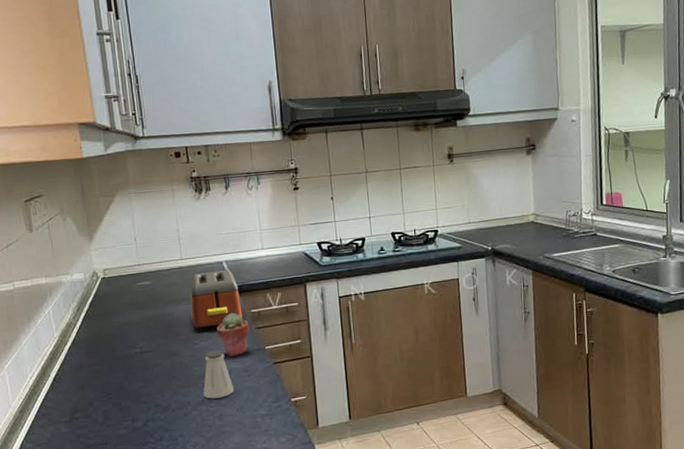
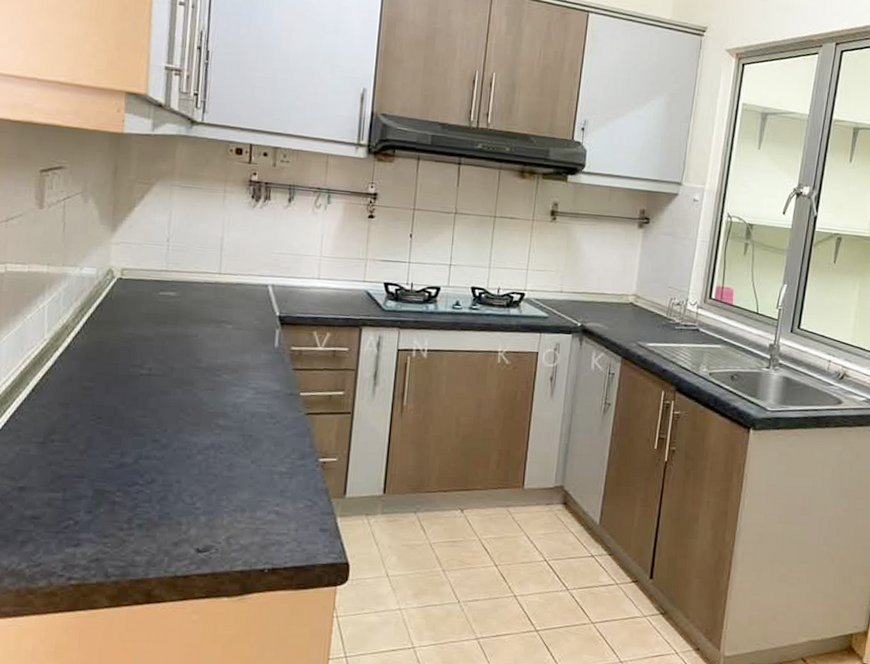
toaster: present [190,269,243,330] -> none [218,293,281,361]
saltshaker: present [203,351,234,399] -> none [214,388,254,445]
potted succulent: present [216,313,250,357] -> none [245,346,286,398]

